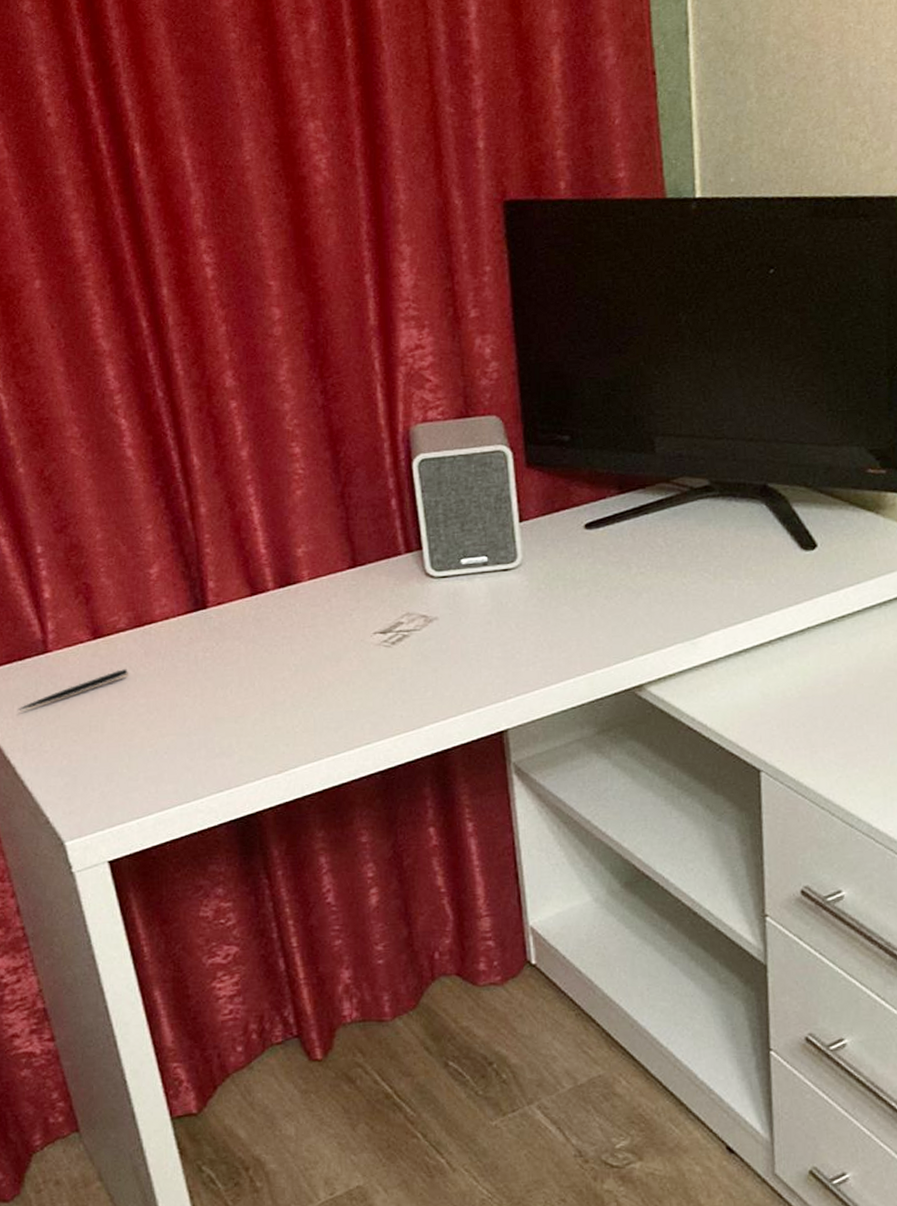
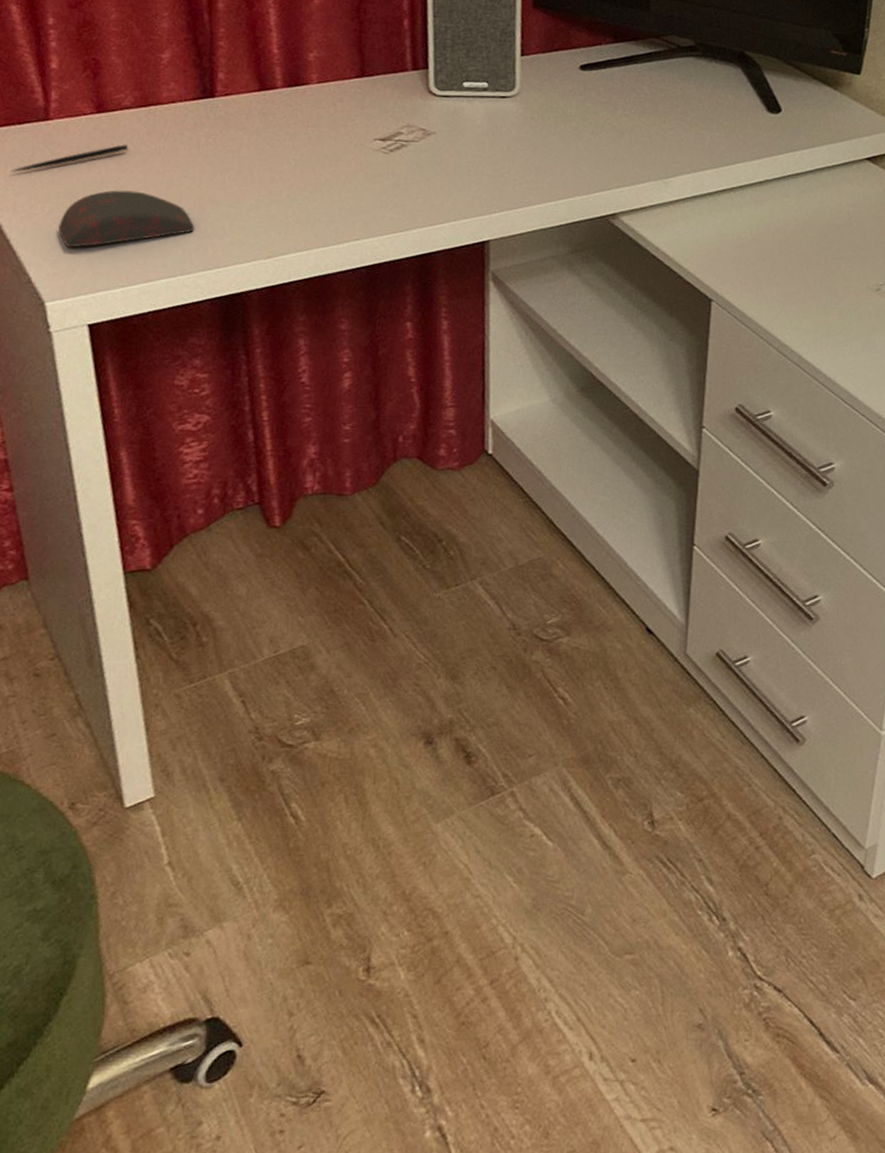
computer mouse: none [69,716,202,783] -> present [58,190,195,248]

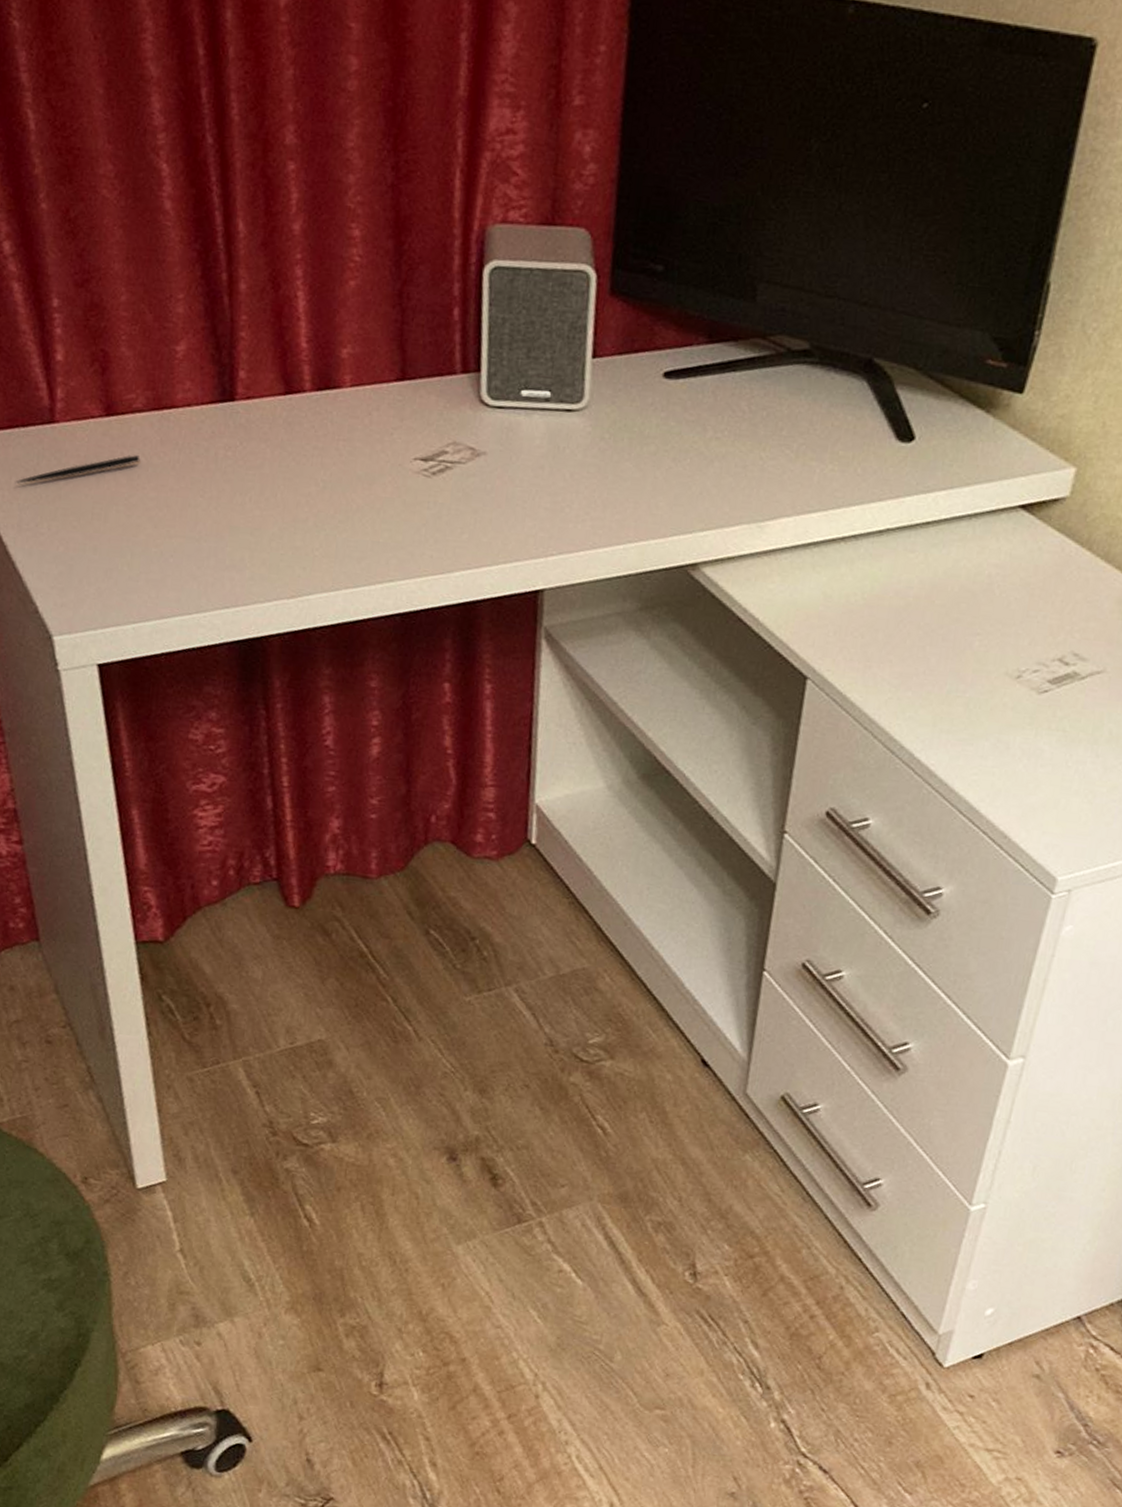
computer mouse: present [58,190,195,248] -> none [66,509,212,575]

